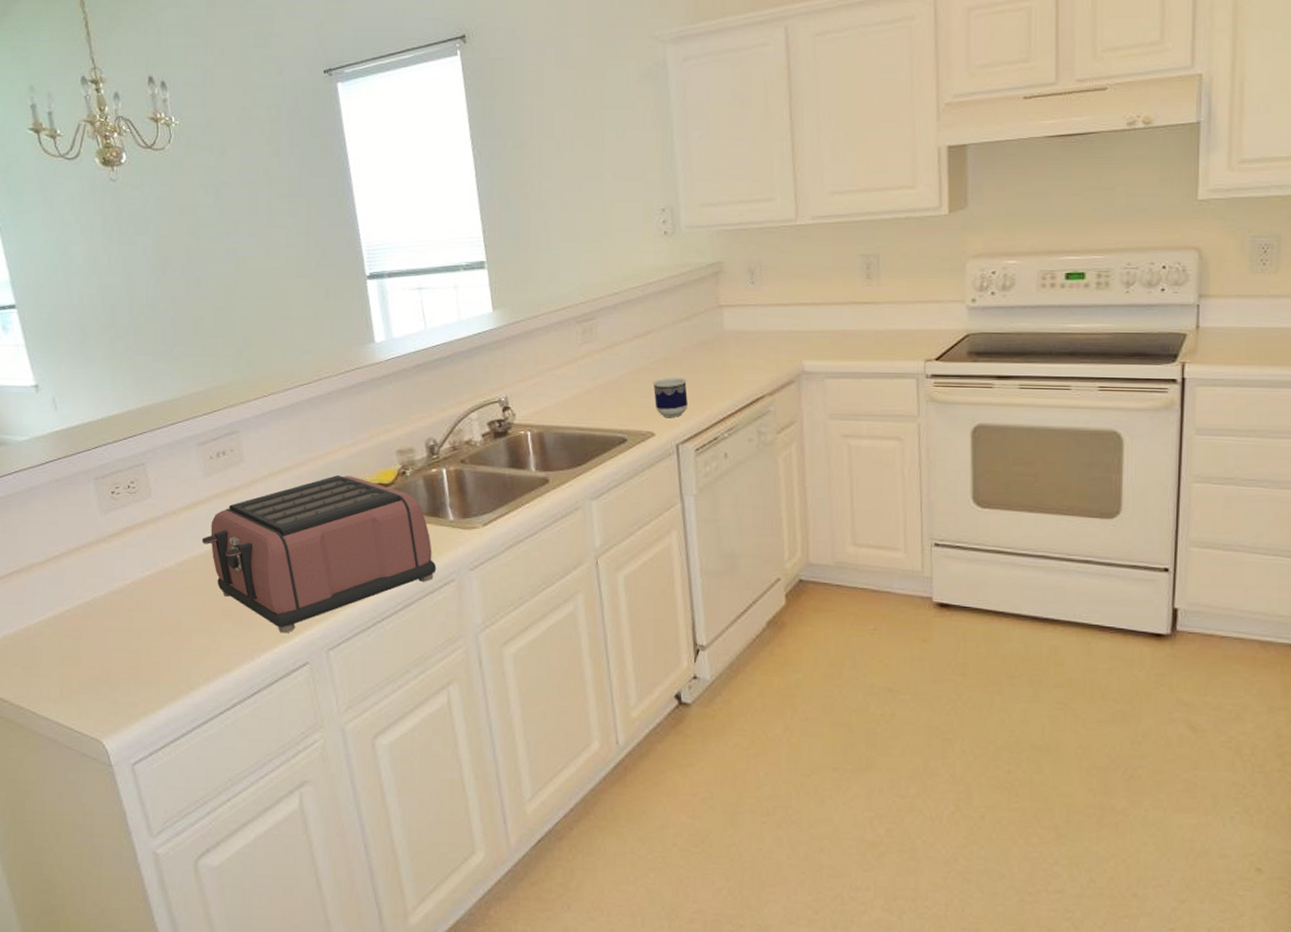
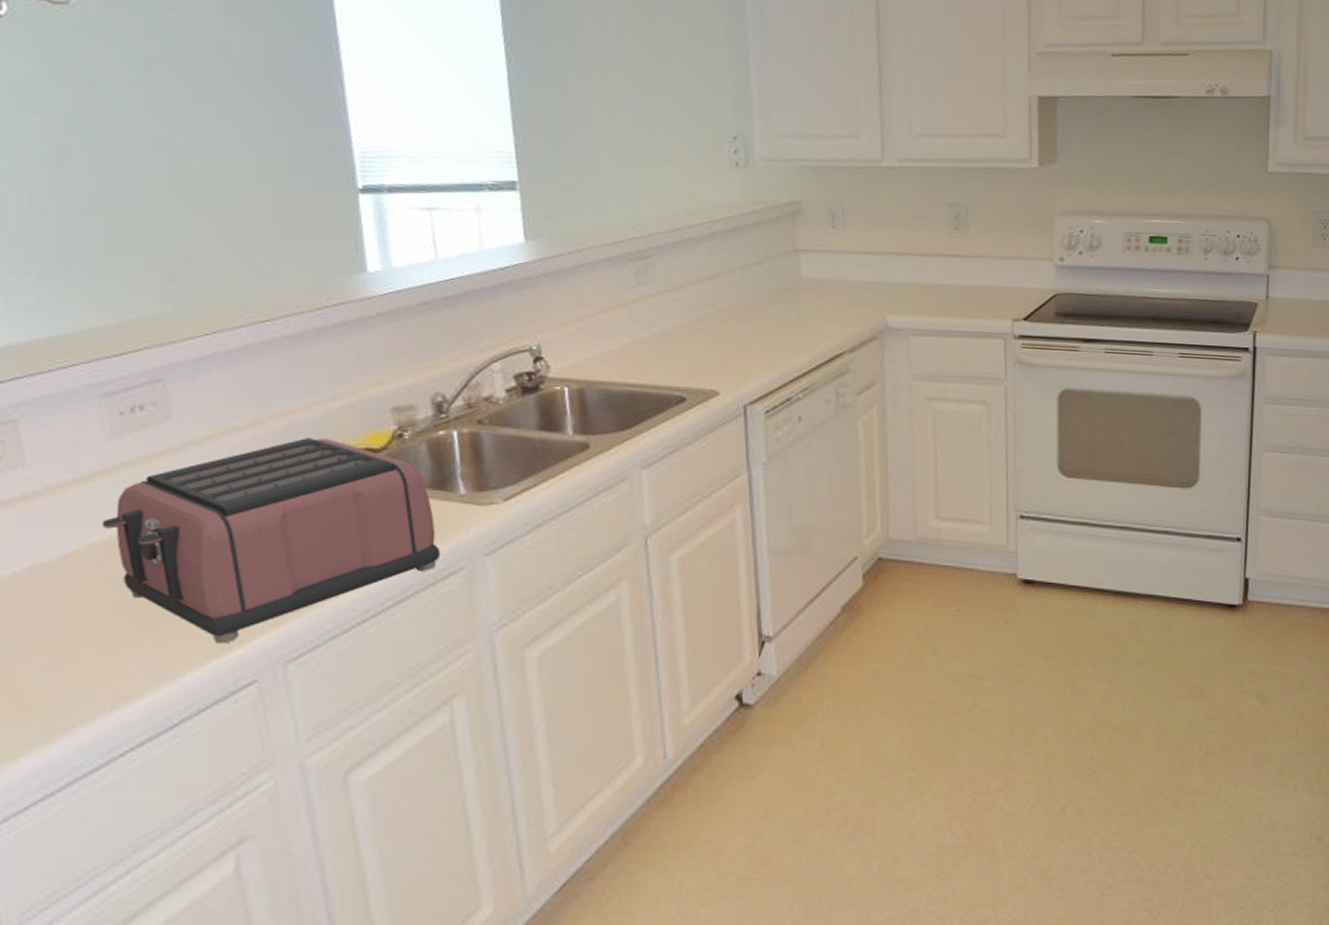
cup: present [652,377,688,417] -> none [718,328,758,374]

